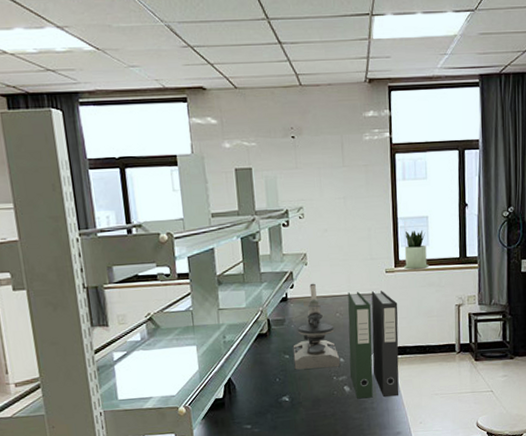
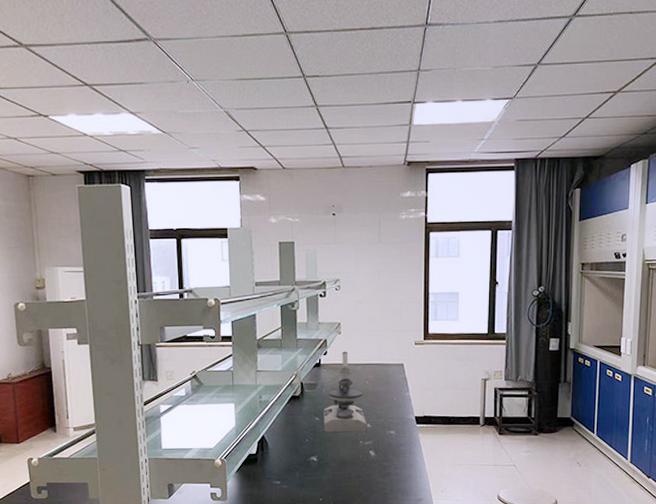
binder: present [347,291,399,399] -> none [376,361,425,464]
planter: present [403,230,430,270] -> none [432,306,458,344]

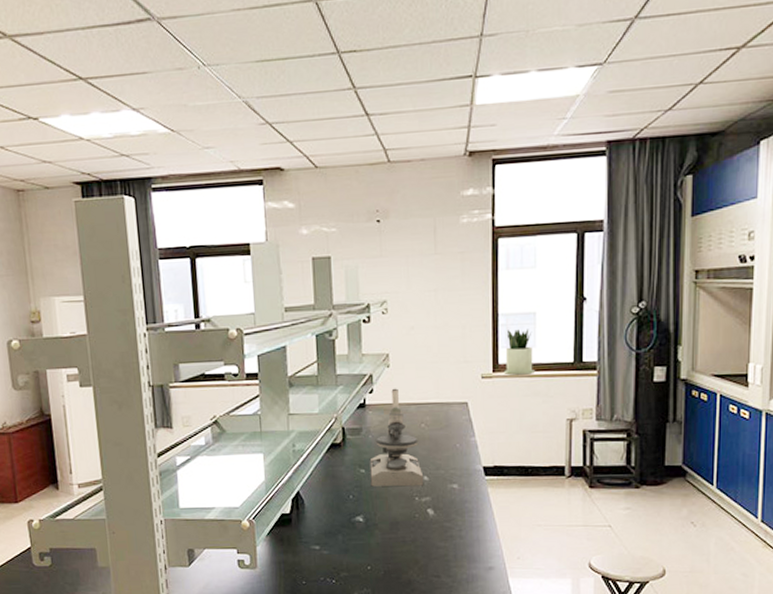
planter: none [432,306,458,344] -> present [503,329,536,376]

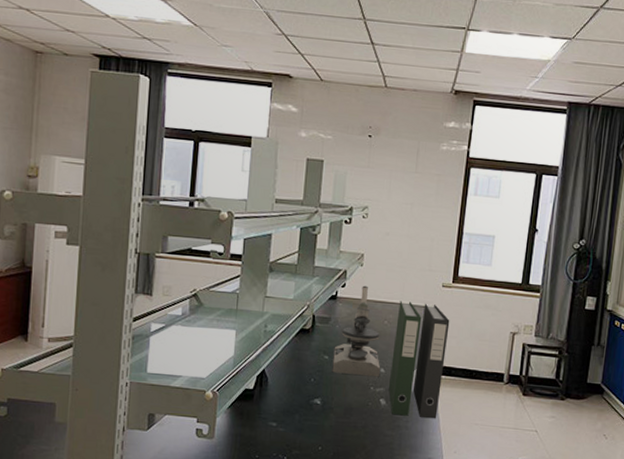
binder: none [434,399,495,525] -> present [389,301,450,419]
planter: present [503,329,536,376] -> none [461,248,490,290]

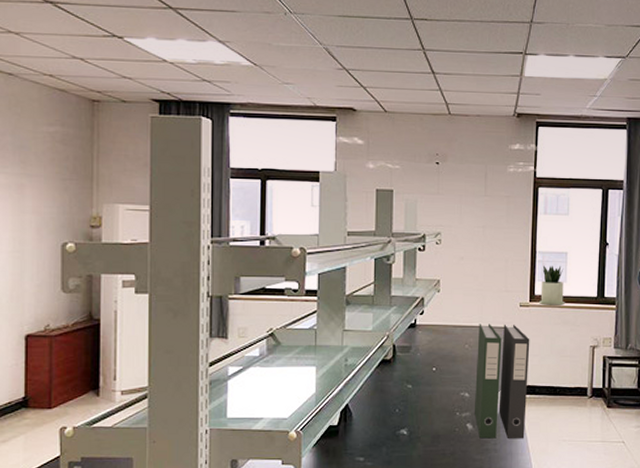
microscope: present [332,285,381,377] -> none [416,311,465,402]
planter: none [461,248,490,290] -> present [538,266,566,307]

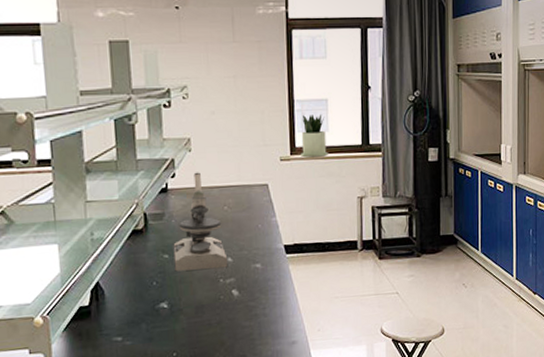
microscope: none [416,311,465,402] -> present [173,172,228,272]
binder: present [475,324,530,439] -> none [237,181,295,304]

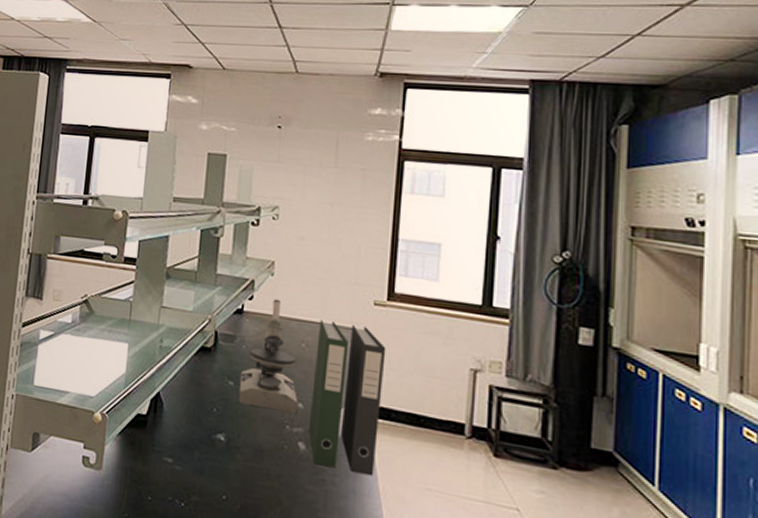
binder: none [237,181,295,304] -> present [309,320,386,476]
planter: present [300,114,329,158] -> none [399,258,437,311]

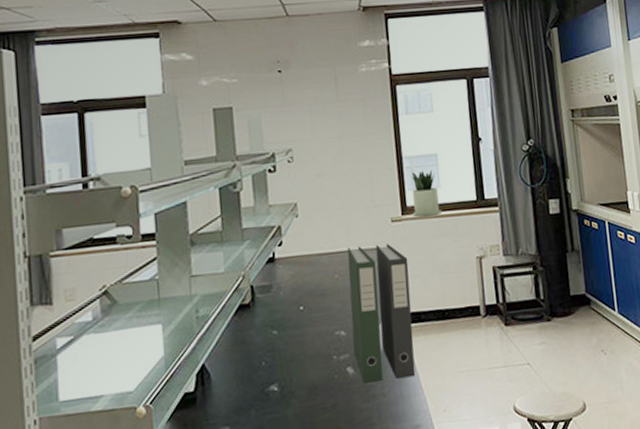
microscope: present [238,299,299,414] -> none [282,238,342,349]
planter: none [399,258,437,311] -> present [411,170,443,218]

